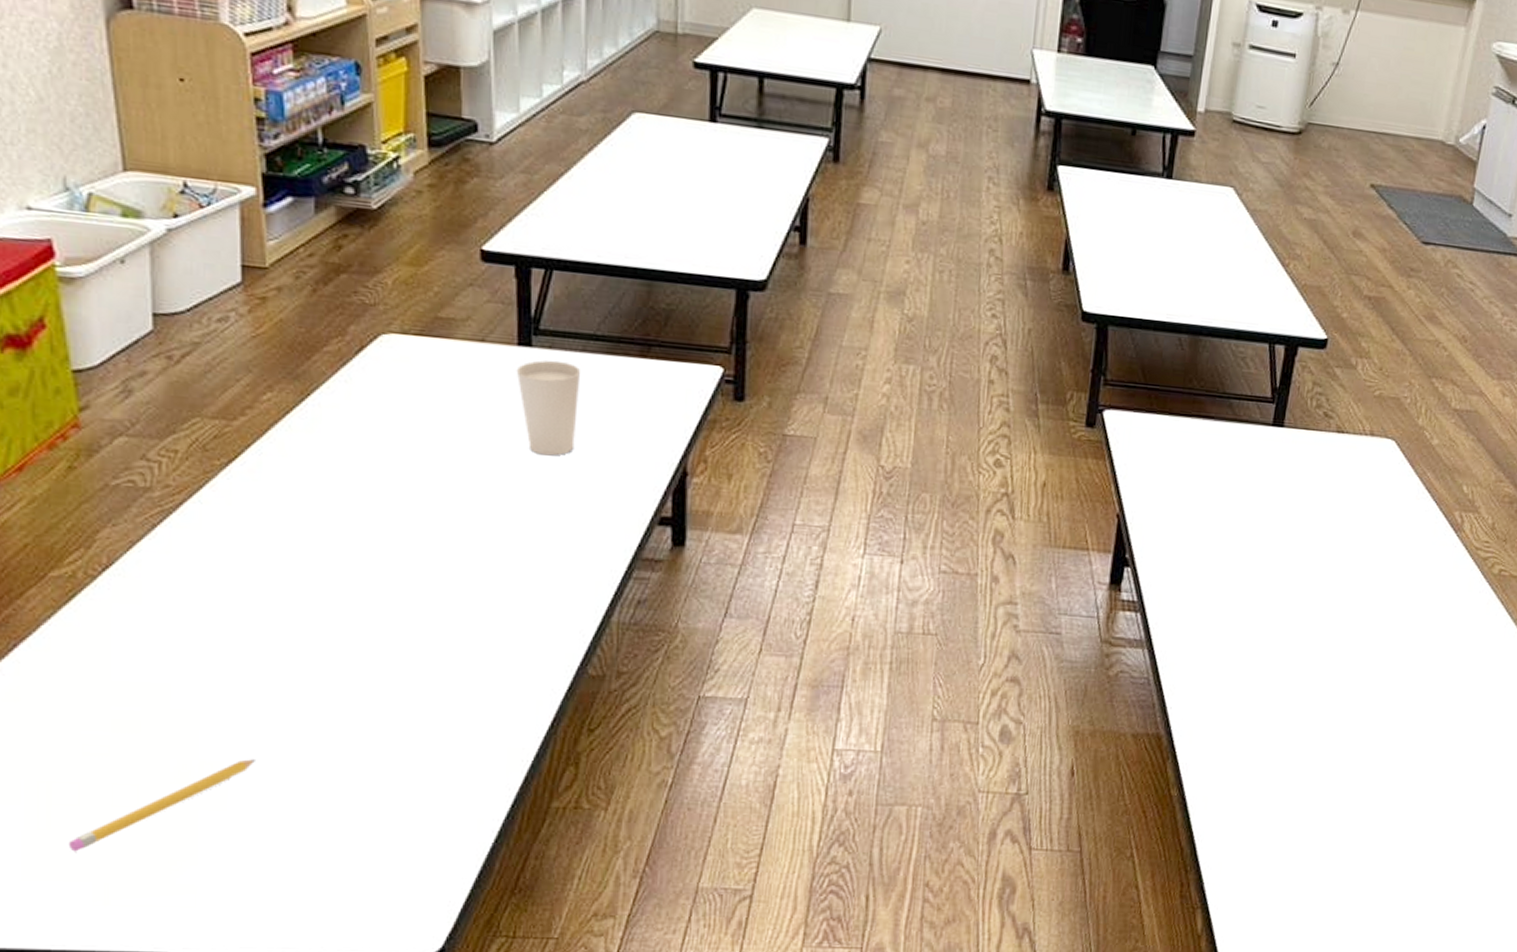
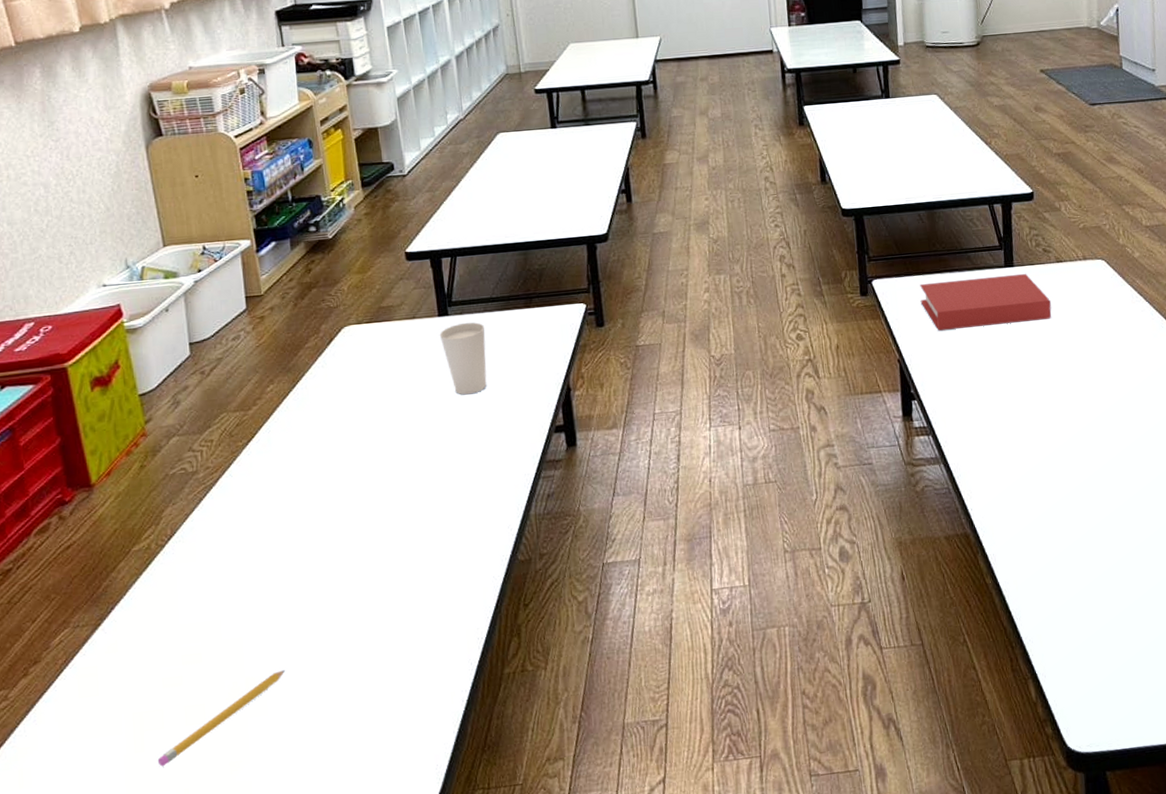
book: none [1159,427,1319,500] -> present [920,273,1052,331]

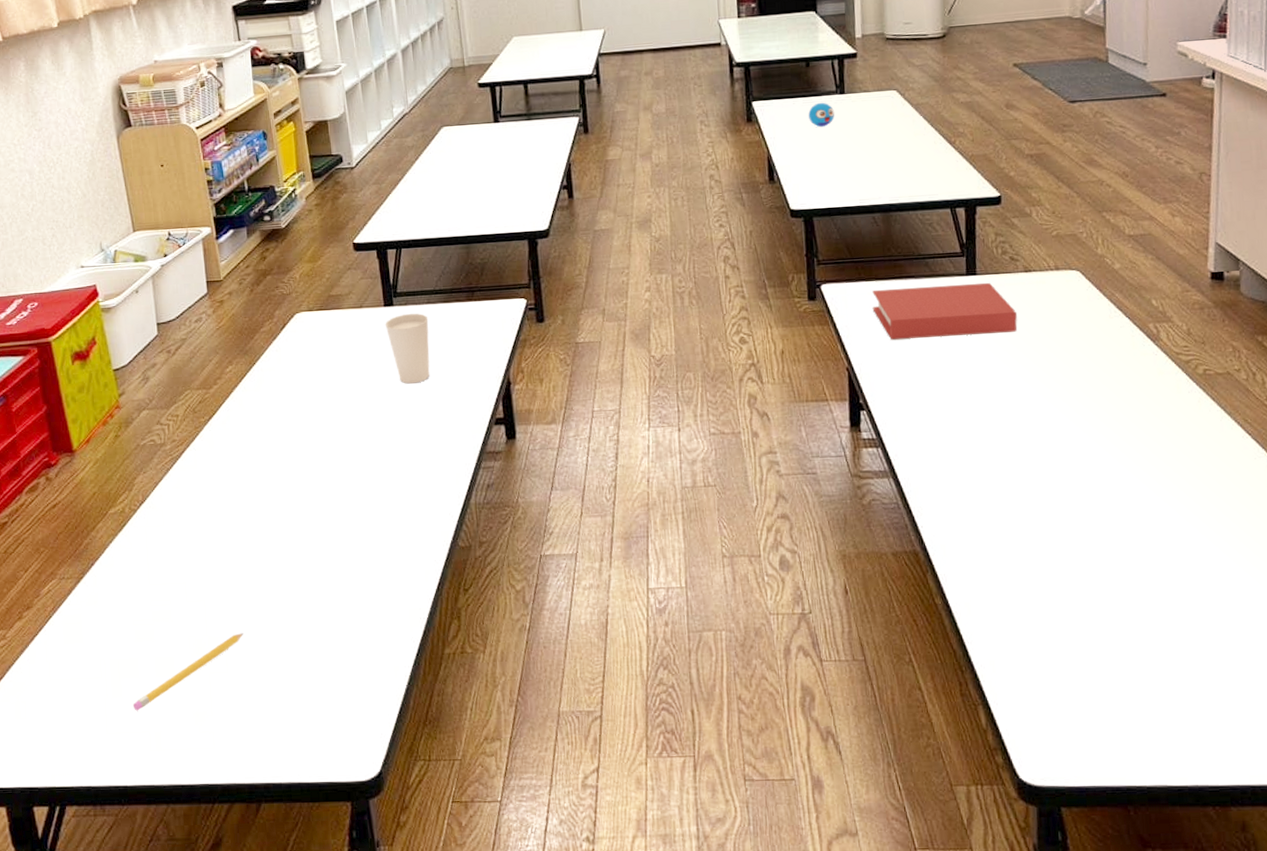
toy ball: none [856,106,881,130] -> present [808,102,835,128]

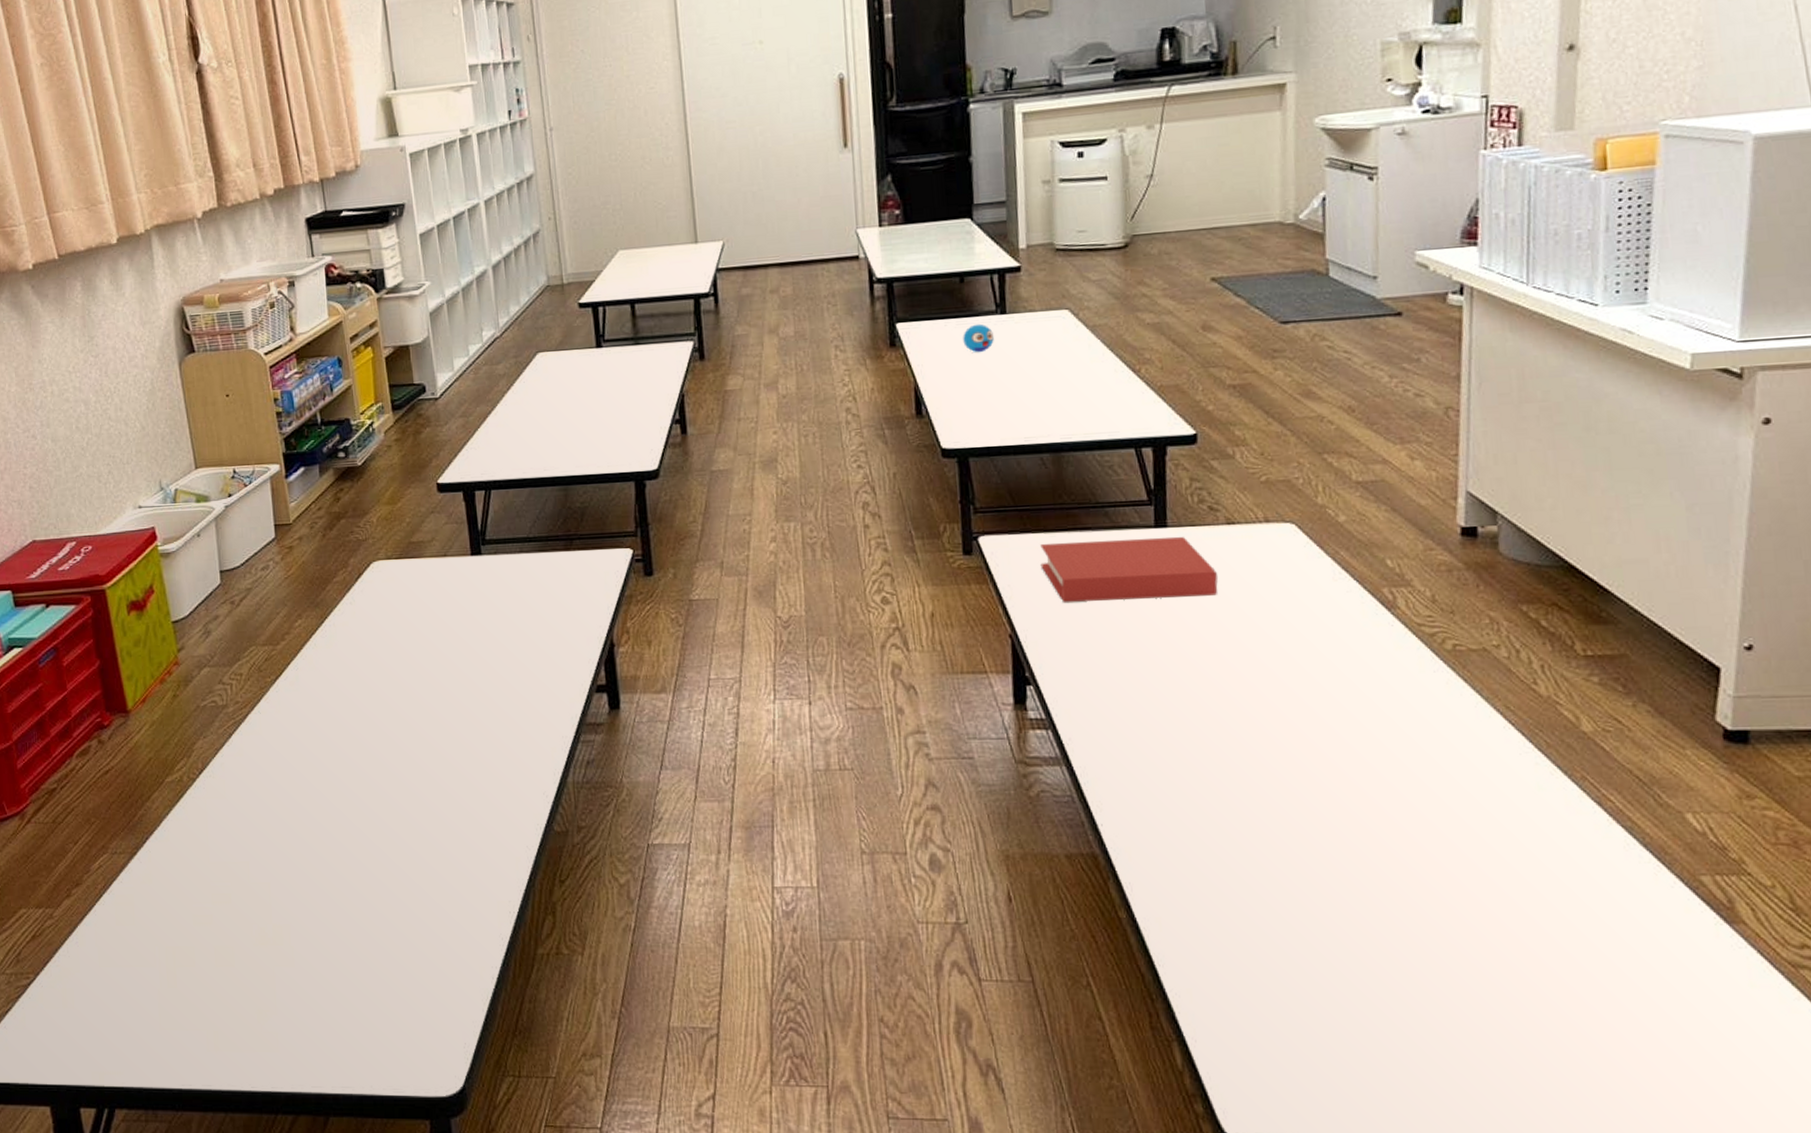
pencil: present [132,633,243,711] -> none [188,922,311,1005]
cup: present [385,313,430,384] -> none [472,563,522,644]

